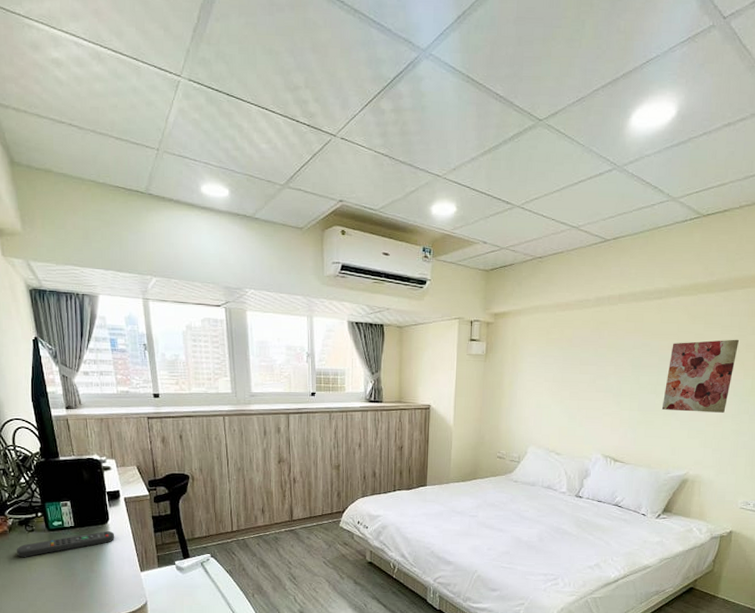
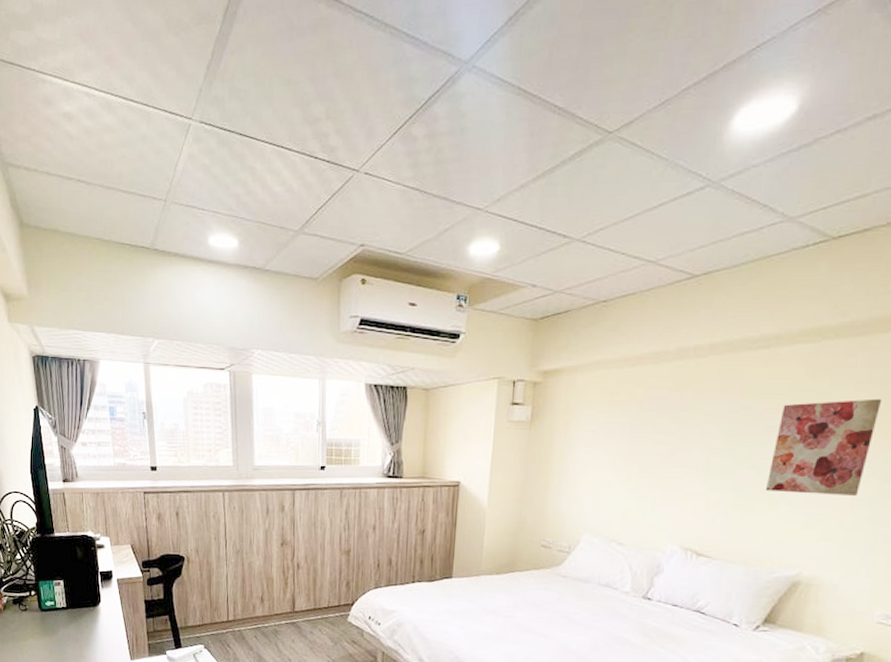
remote control: present [16,531,115,558] -> none [9,614,106,638]

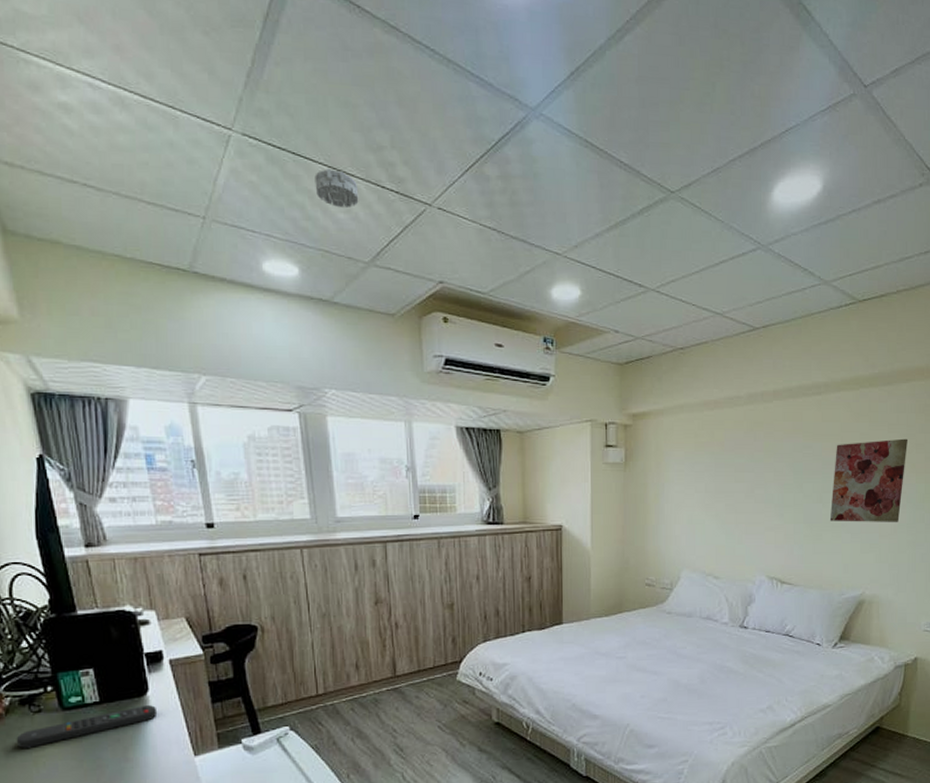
remote control: none [9,614,106,638] -> present [16,705,158,749]
smoke detector: none [256,144,294,182] -> present [315,168,359,208]

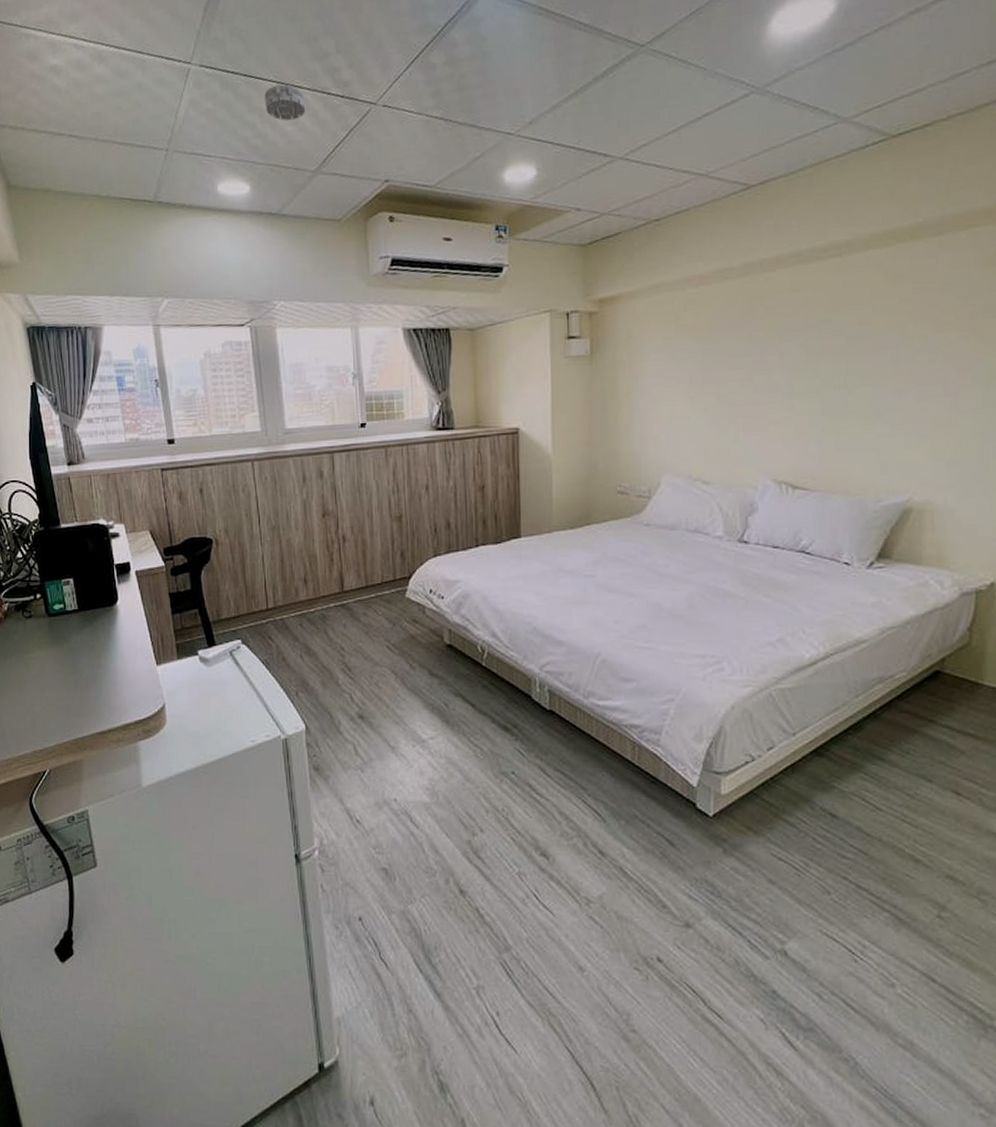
remote control: present [16,705,158,749] -> none [12,614,126,651]
wall art: present [829,438,909,522] -> none [858,300,972,411]

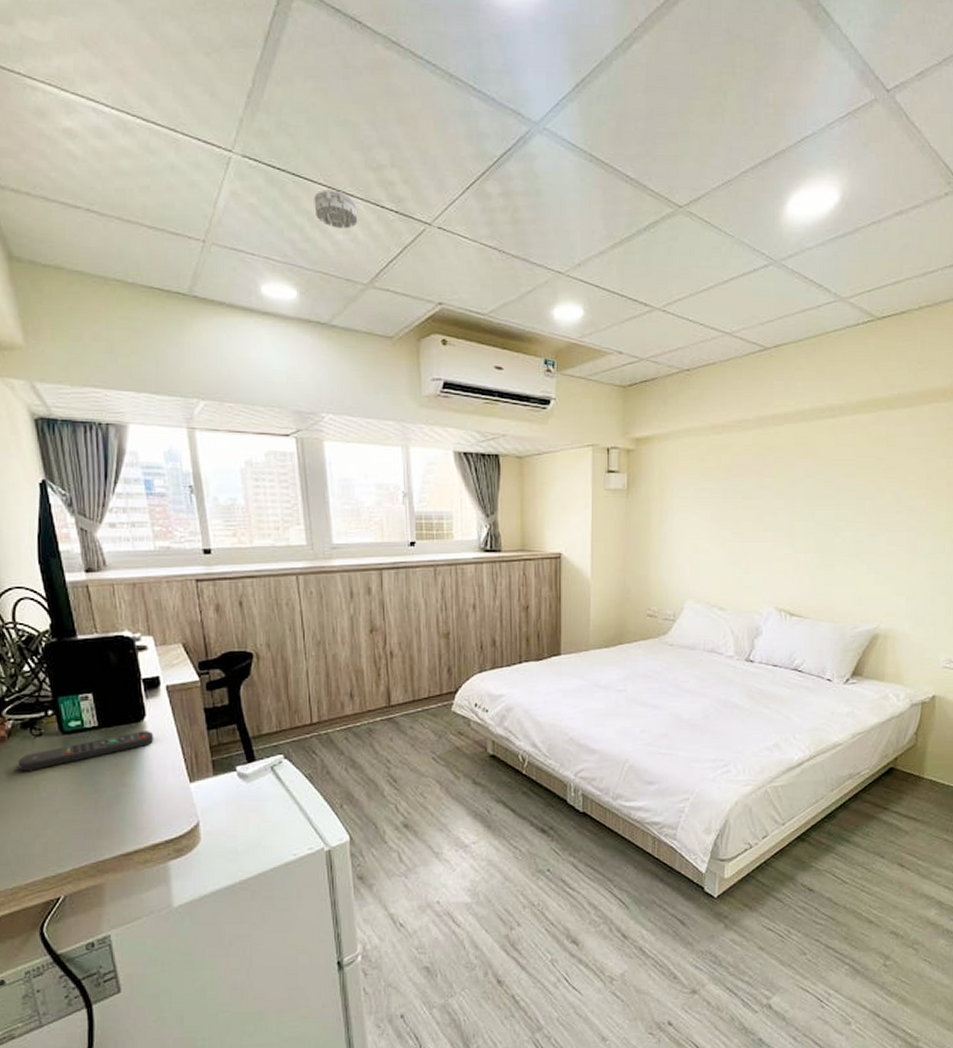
remote control: none [12,614,126,651] -> present [17,731,154,772]

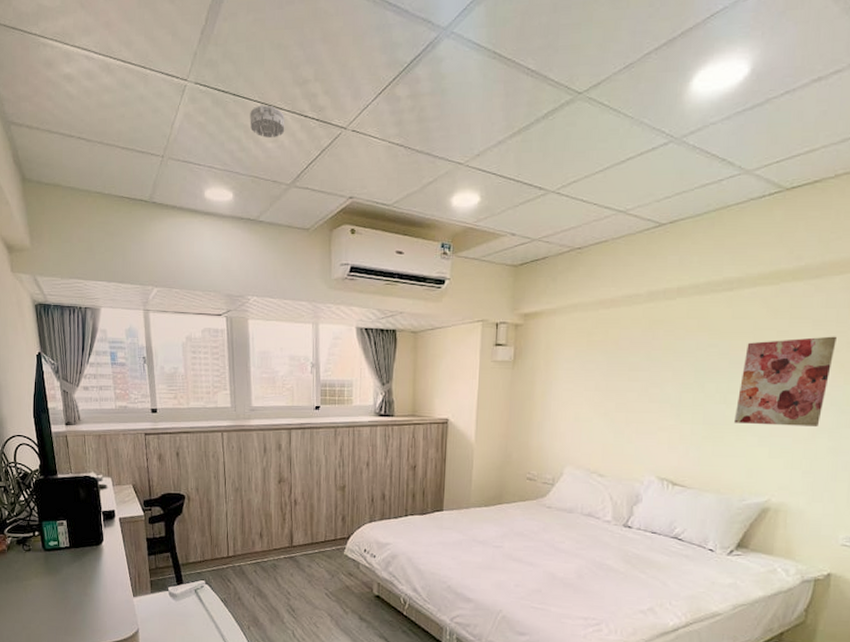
remote control: present [17,731,154,772] -> none [13,553,109,578]
wall art: none [843,464,929,552] -> present [733,336,838,426]

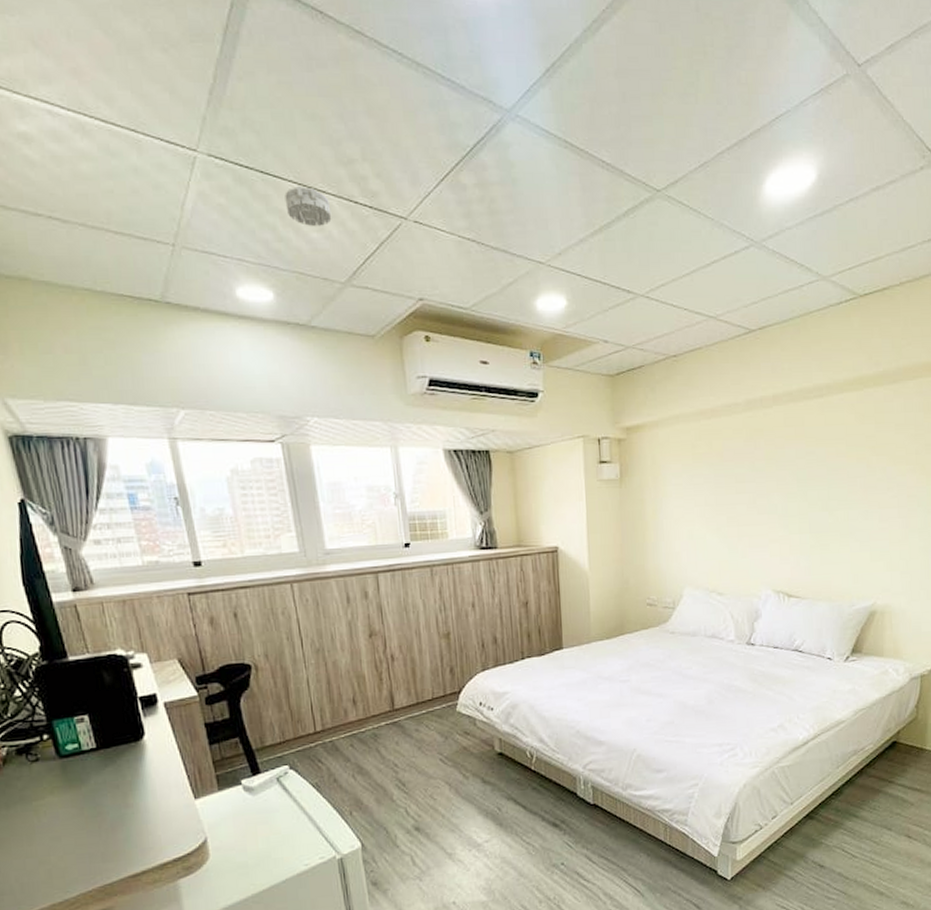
wall art: present [733,336,838,426] -> none [836,439,917,530]

